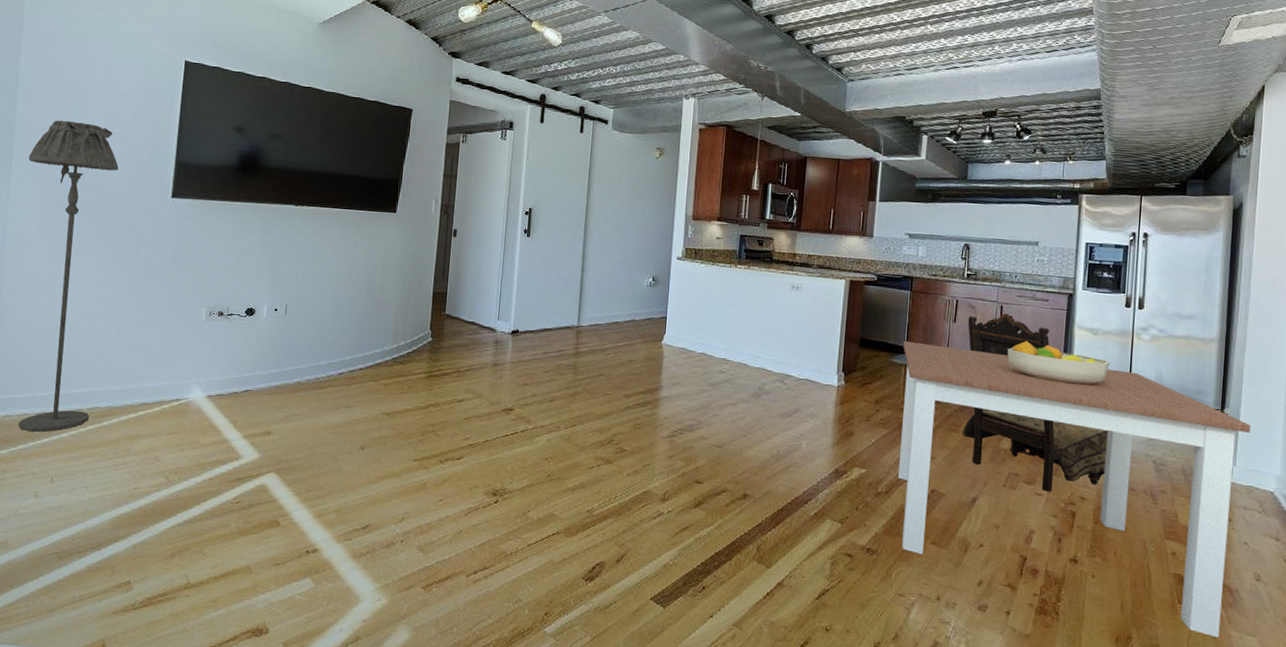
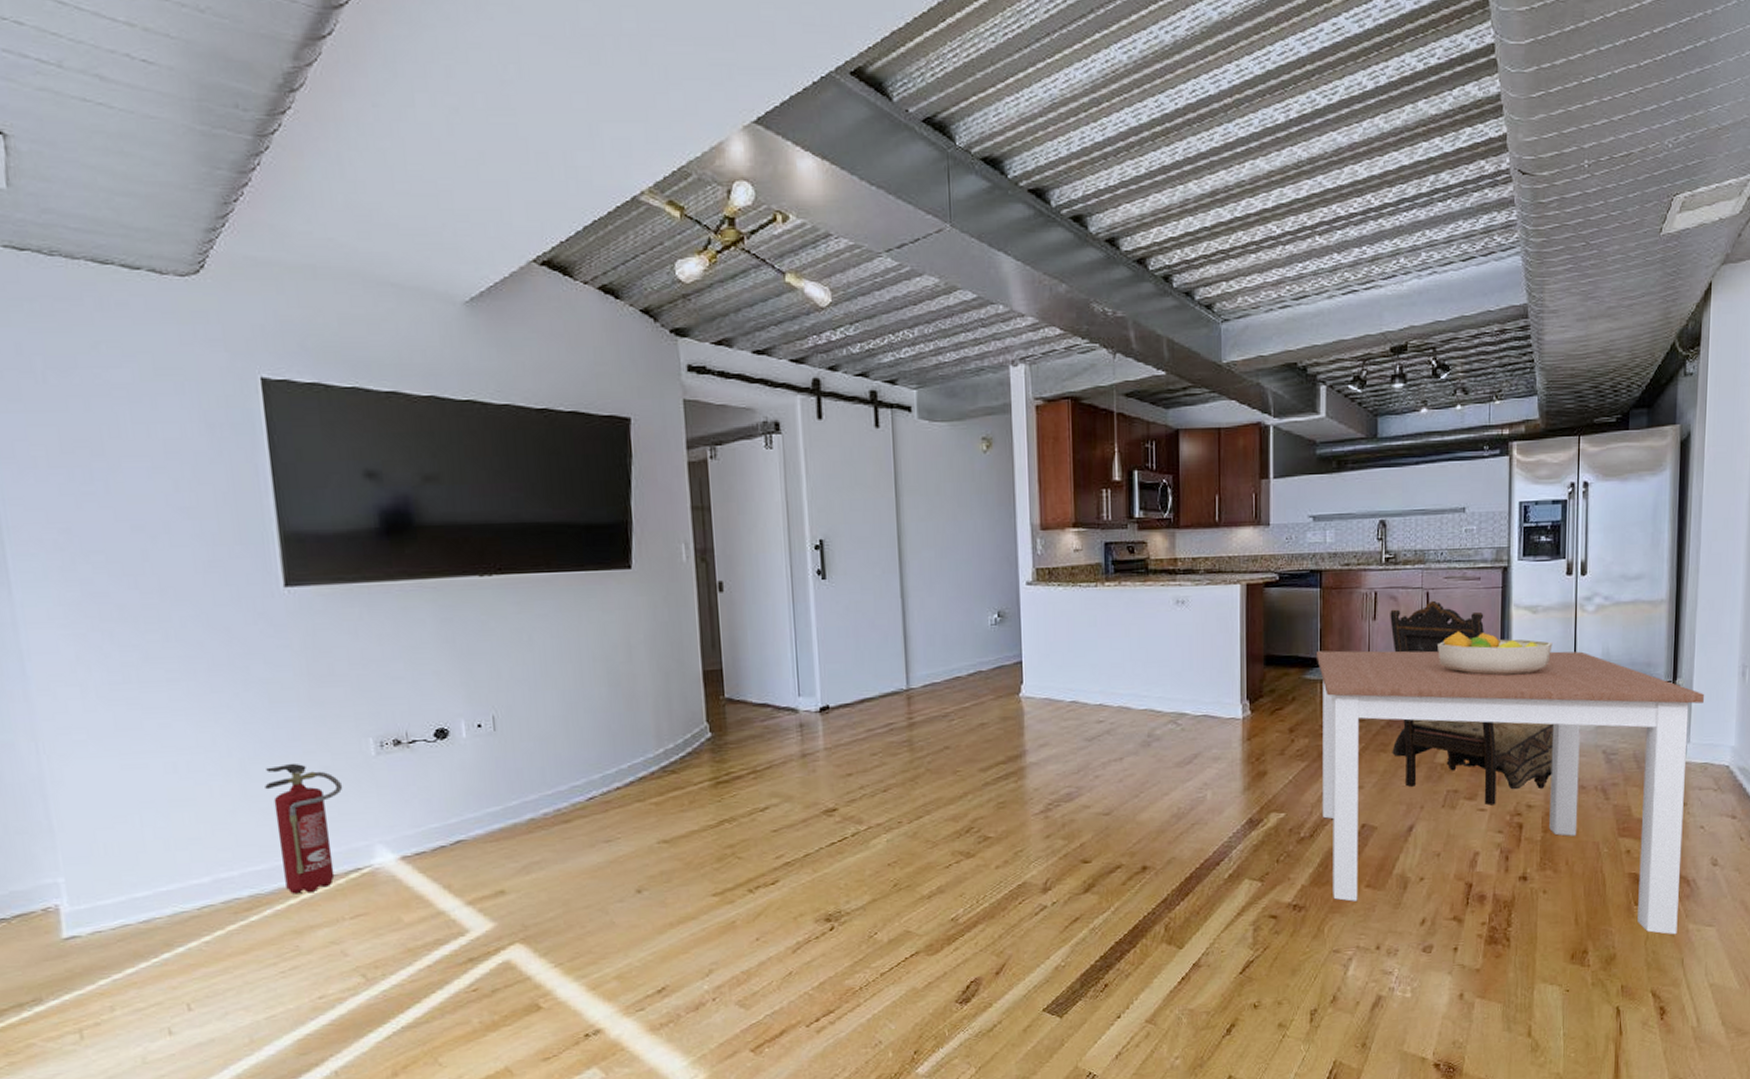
floor lamp: present [18,120,119,432] -> none [33,488,227,948]
fire extinguisher: none [130,318,180,411] -> present [265,763,343,894]

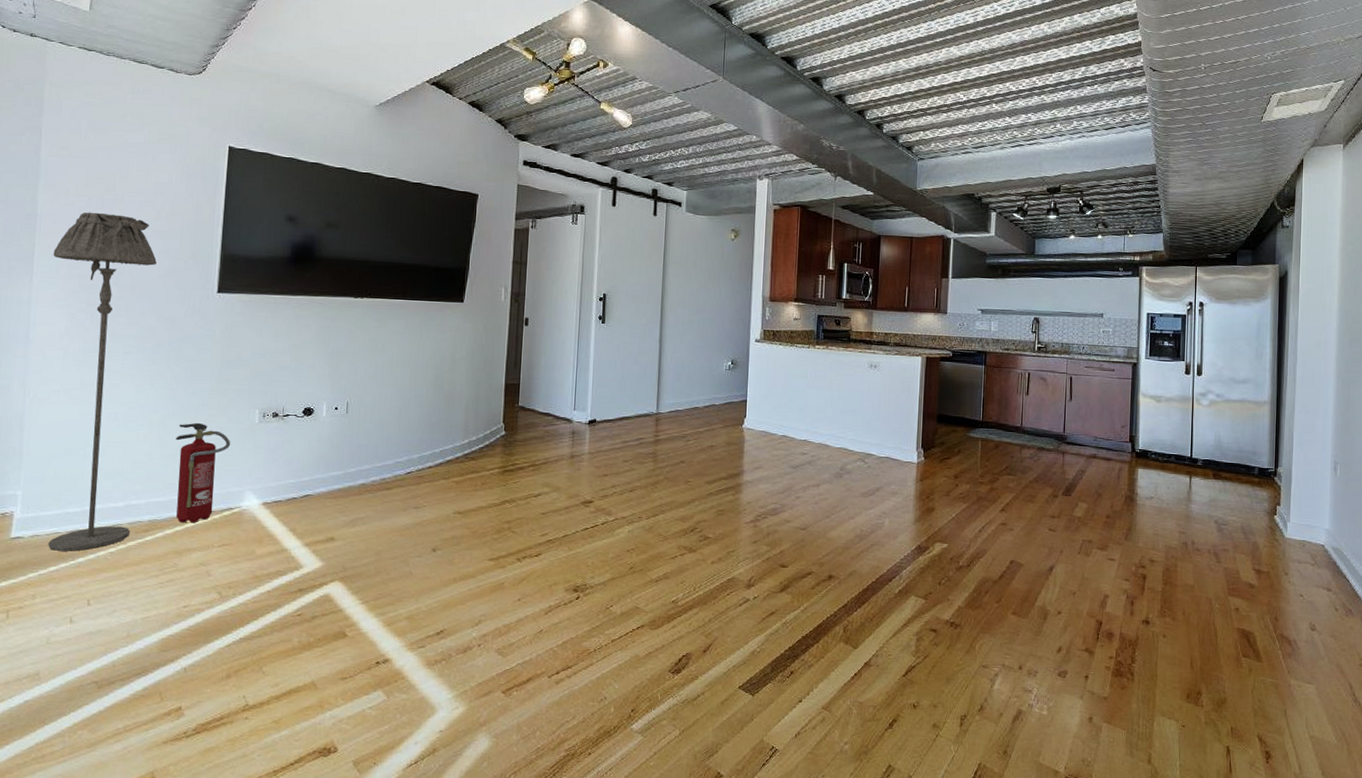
floor lamp: none [33,488,227,948] -> present [48,212,157,551]
dining table: present [1317,650,1704,935] -> none [978,415,1301,688]
dining chair: present [1390,600,1553,806] -> none [1038,384,1173,557]
fruit bowl: present [1438,631,1553,676] -> none [1078,410,1173,451]

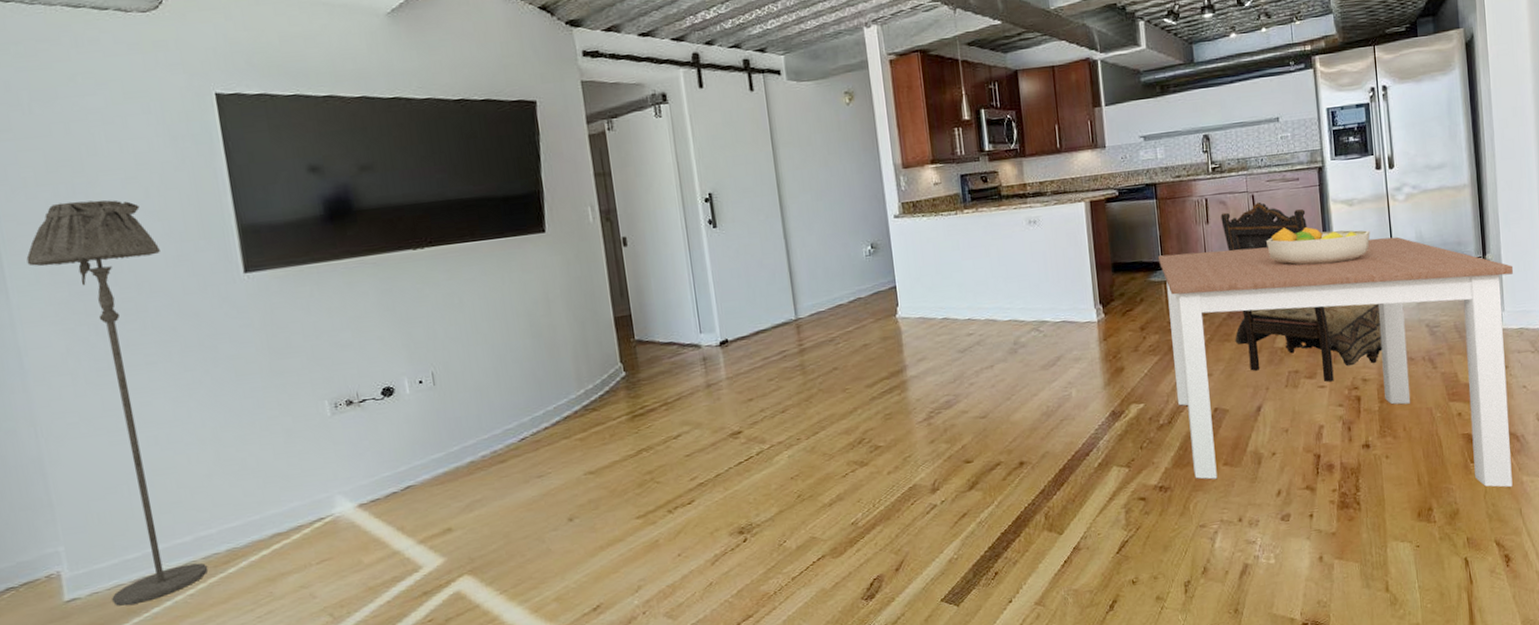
fire extinguisher: present [176,422,231,523] -> none [235,428,304,546]
dining table: none [978,415,1301,688] -> present [1159,236,1513,488]
dining chair: none [1038,384,1173,557] -> present [1220,201,1382,382]
fruit bowl: none [1078,410,1173,451] -> present [1266,227,1370,266]

